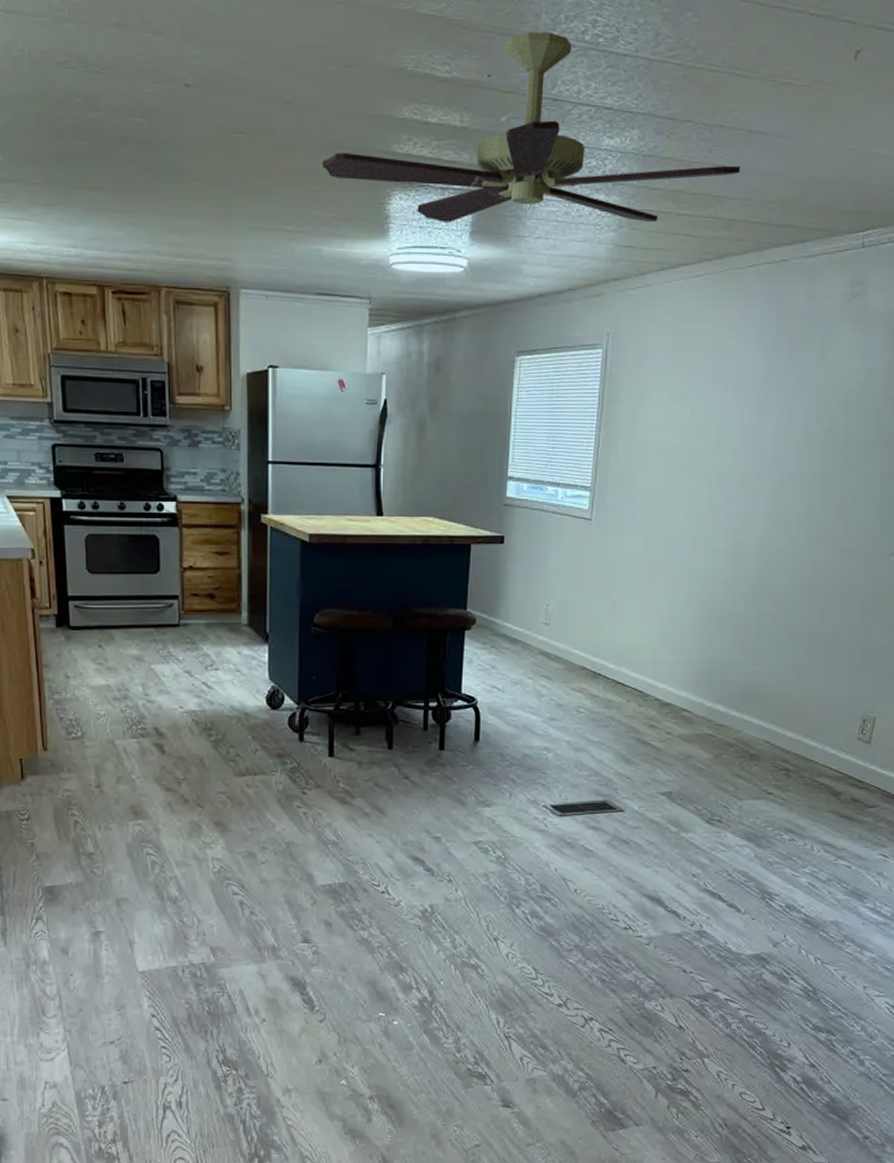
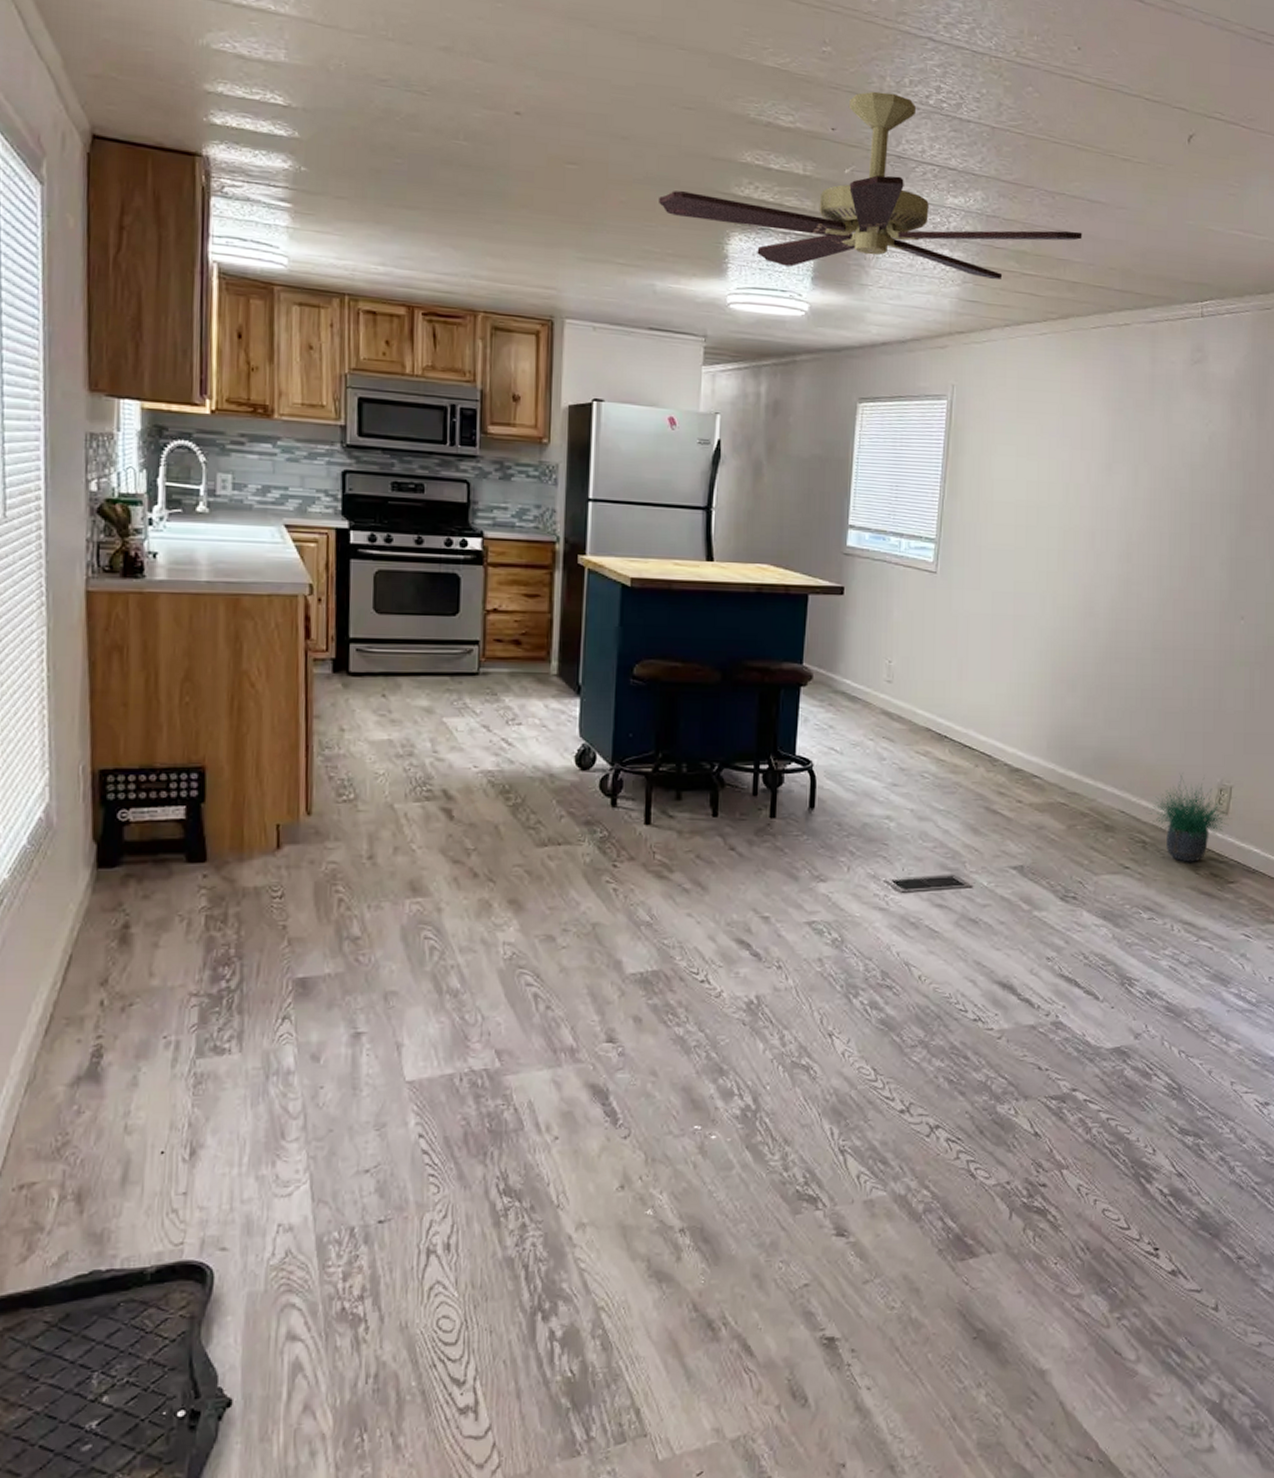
potted plant: none [787,705,876,788] -> present [1143,773,1233,862]

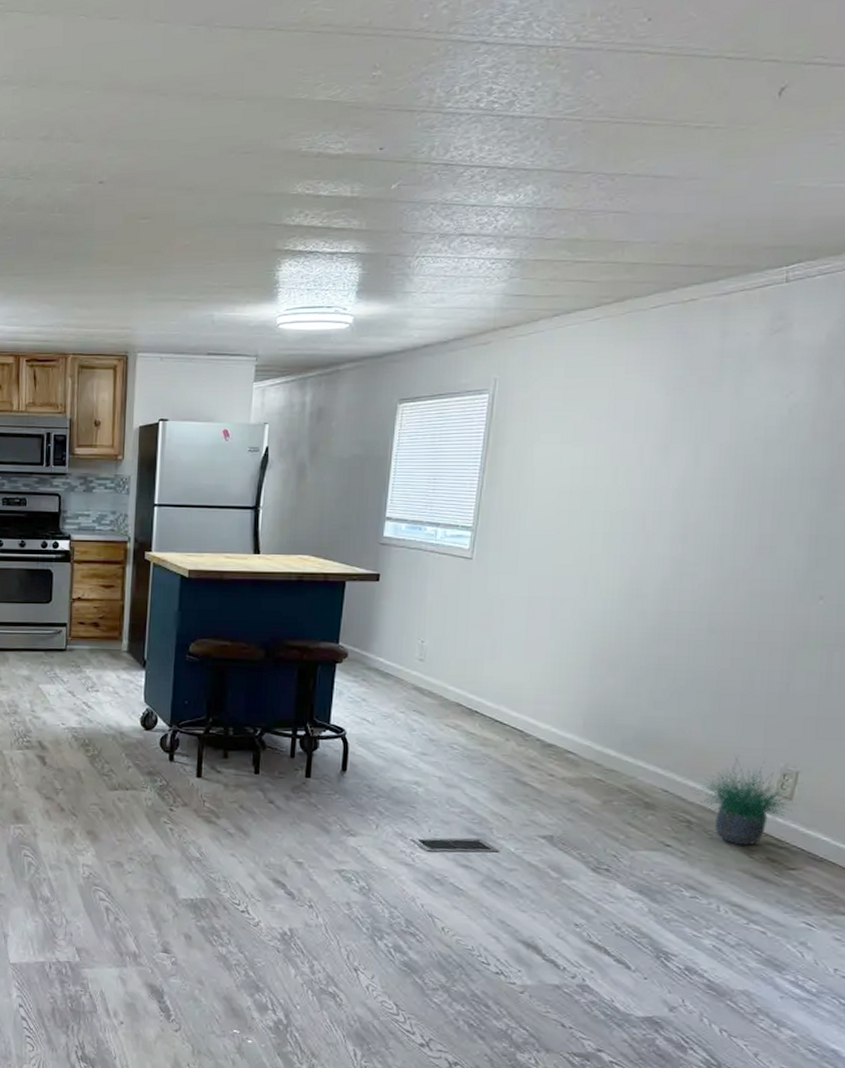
ceiling fan: present [659,91,1083,280] -> none [218,103,645,284]

